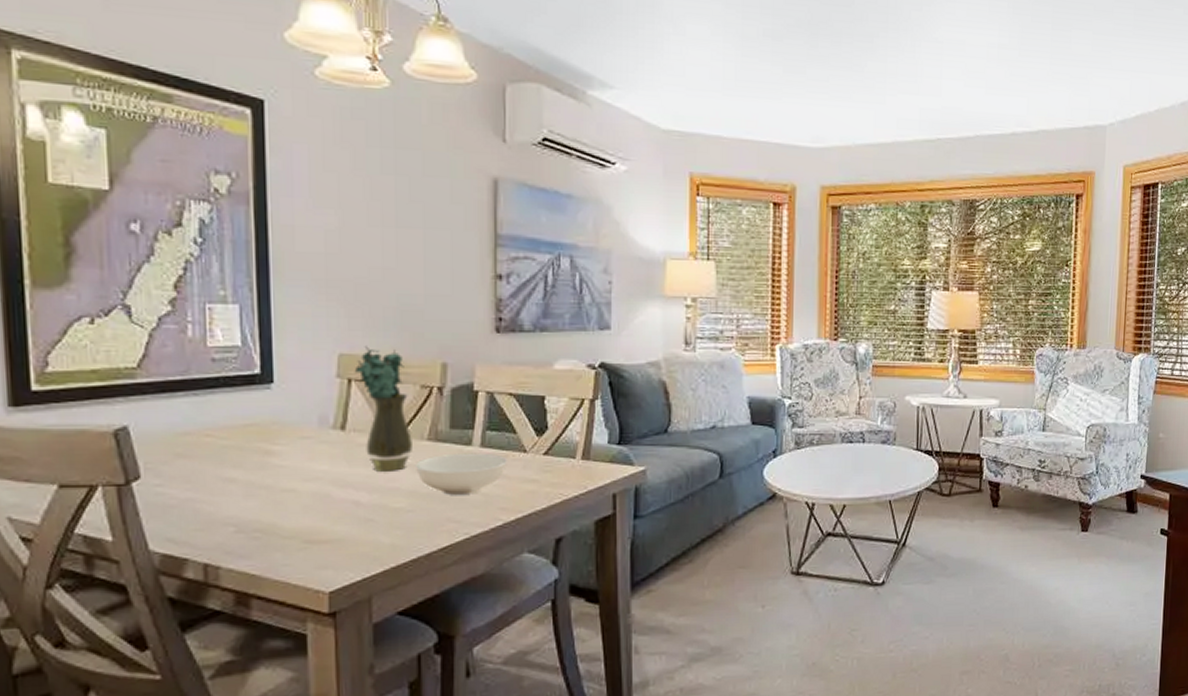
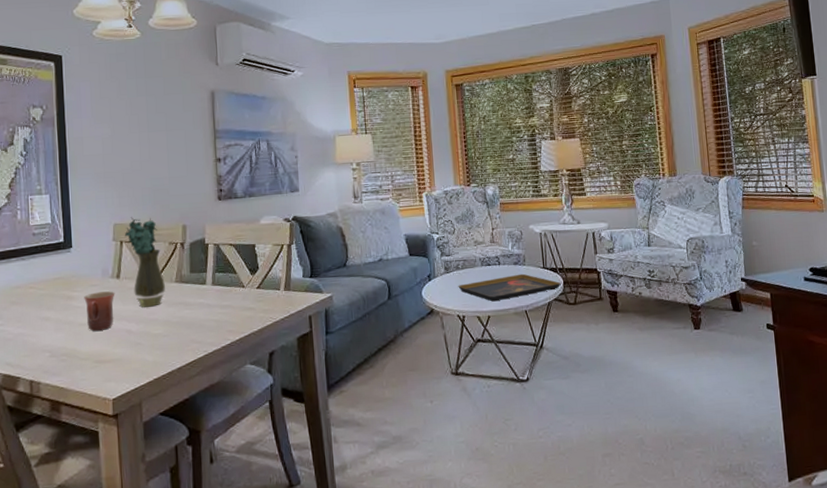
mug: none [290,447,338,500] -> present [84,291,115,331]
bowl: present [414,453,507,495] -> none [167,289,232,322]
decorative tray: none [810,455,936,488] -> present [458,273,561,302]

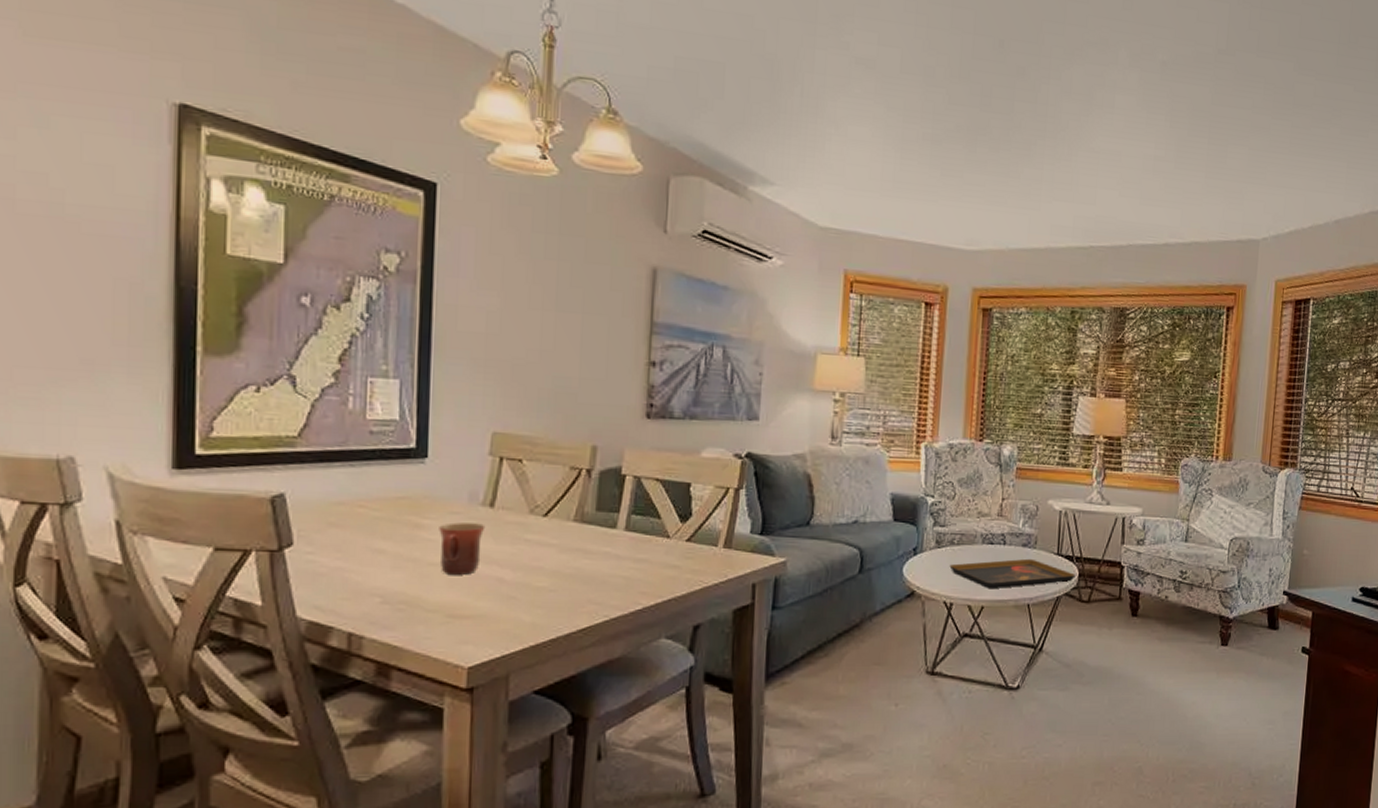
vase: present [124,217,165,307] -> none [506,426,559,550]

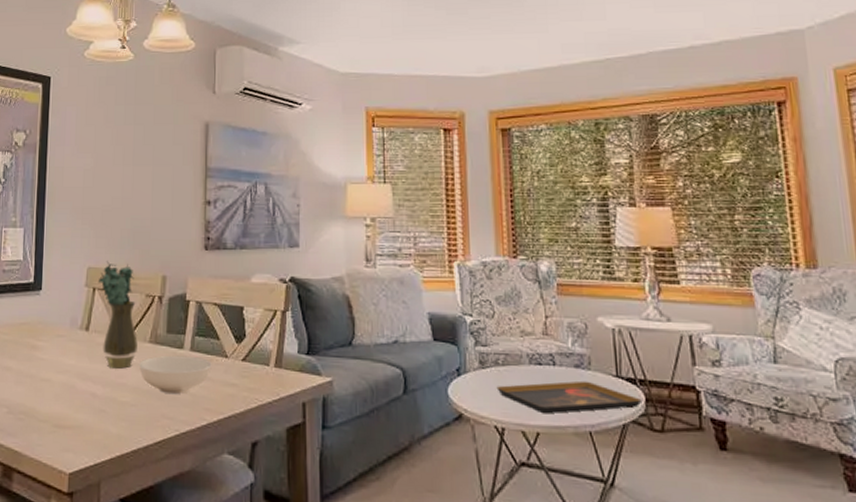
mug: present [439,522,486,575] -> none [49,344,83,390]
vase: none [506,426,559,550] -> present [97,261,138,369]
bowl: none [559,535,651,577] -> present [138,355,212,394]

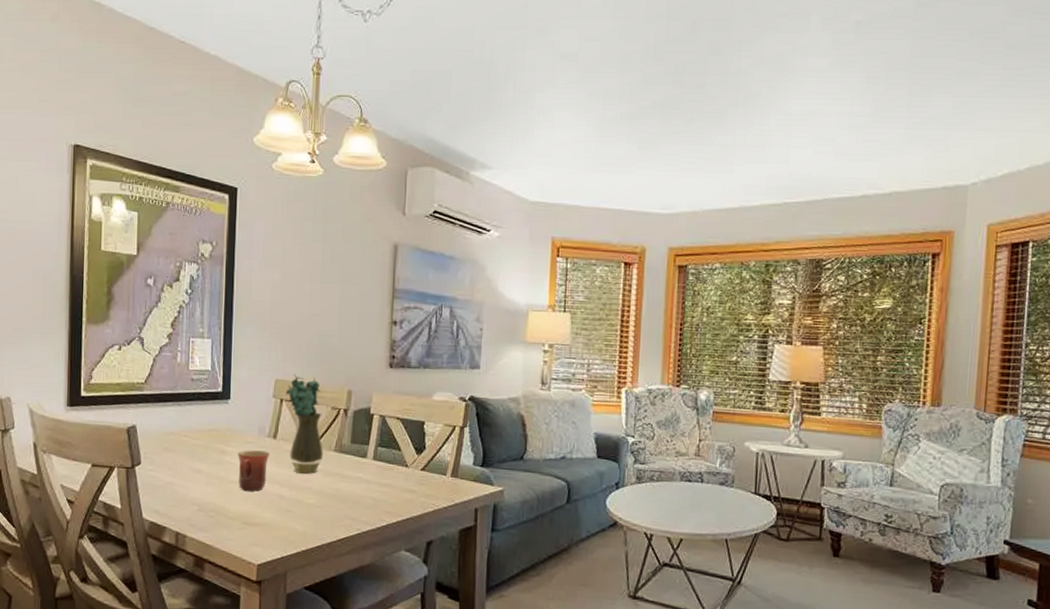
mug: none [49,344,83,390] -> present [237,450,270,491]
bowl: present [138,355,212,394] -> none [323,463,393,498]
decorative tray: present [496,380,642,414] -> none [649,496,774,524]

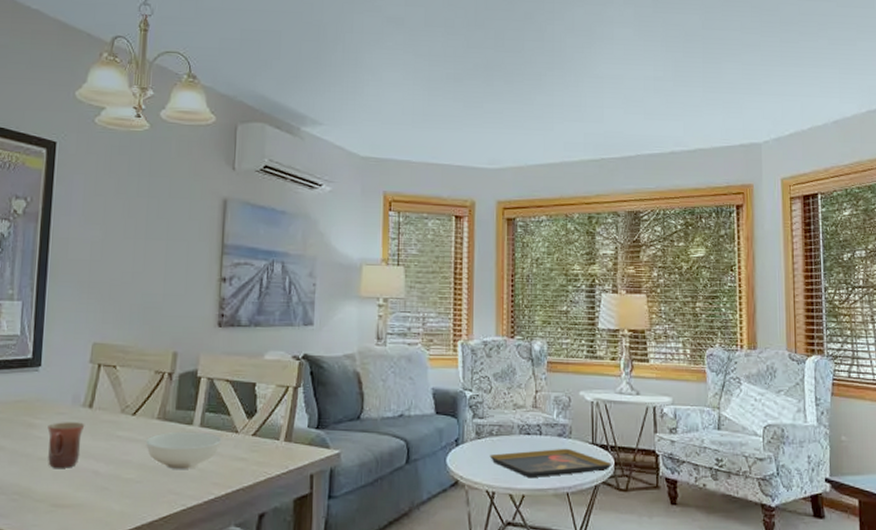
vase: present [285,374,323,474] -> none [103,337,145,446]
bowl: none [323,463,393,498] -> present [145,431,222,469]
decorative tray: none [649,496,774,524] -> present [490,448,612,479]

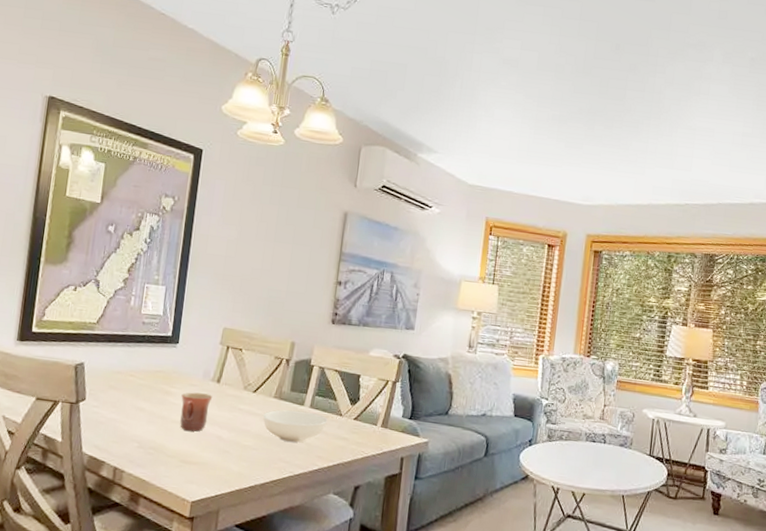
decorative tray: present [490,448,612,479] -> none [558,455,665,480]

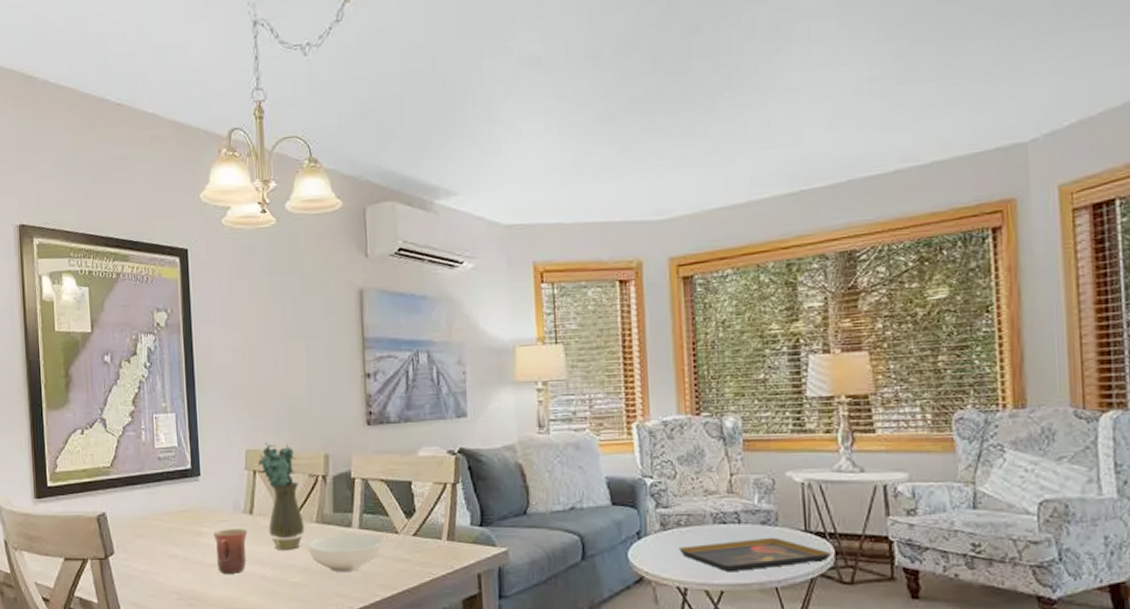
vase: none [231,324,266,418] -> present [257,442,304,550]
decorative tray: none [558,455,665,480] -> present [678,537,832,573]

